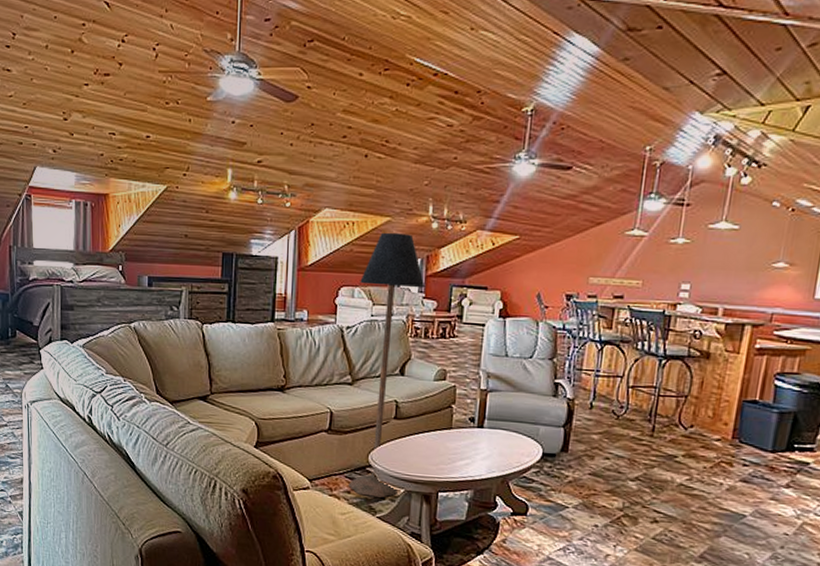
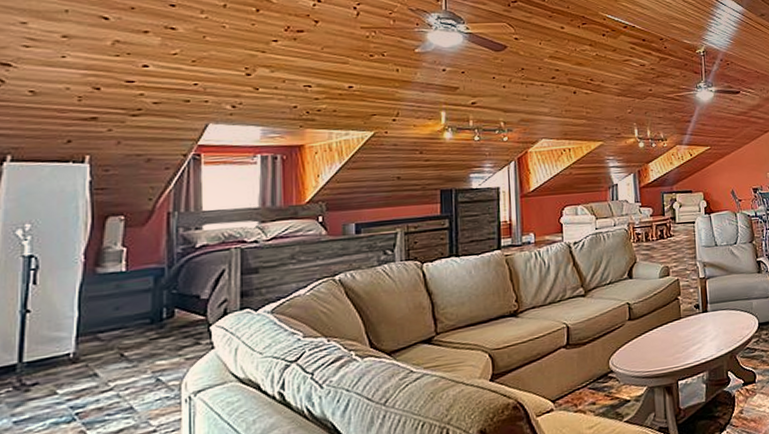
floor lamp: present [348,232,426,498] -> none [581,154,641,403]

